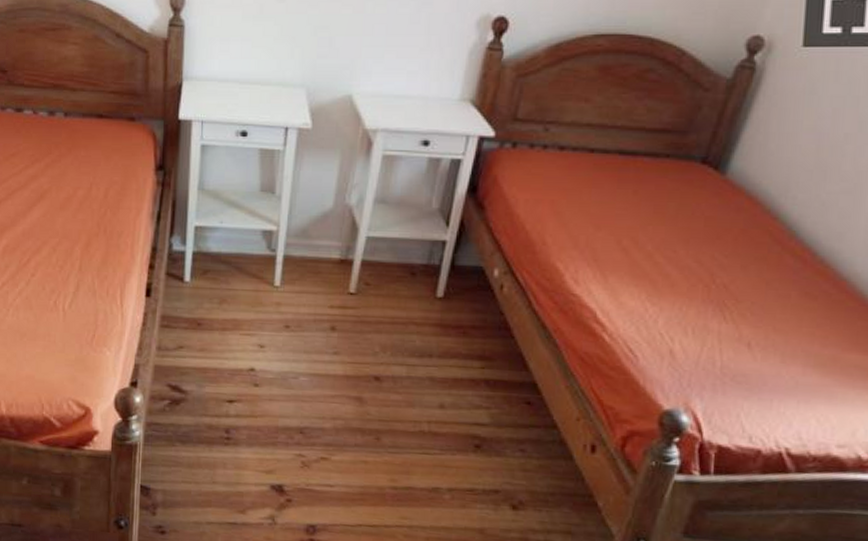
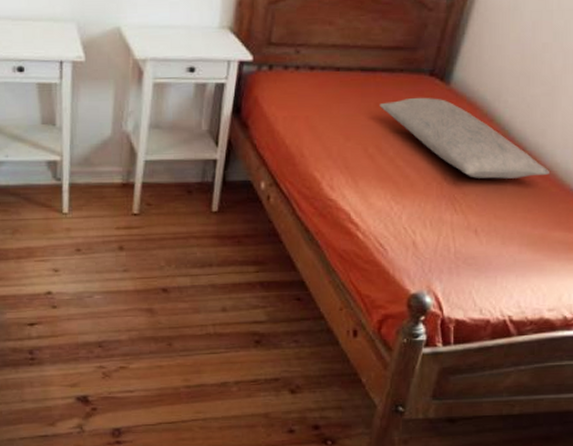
pillow: none [638,186,848,287] -> present [379,97,551,179]

